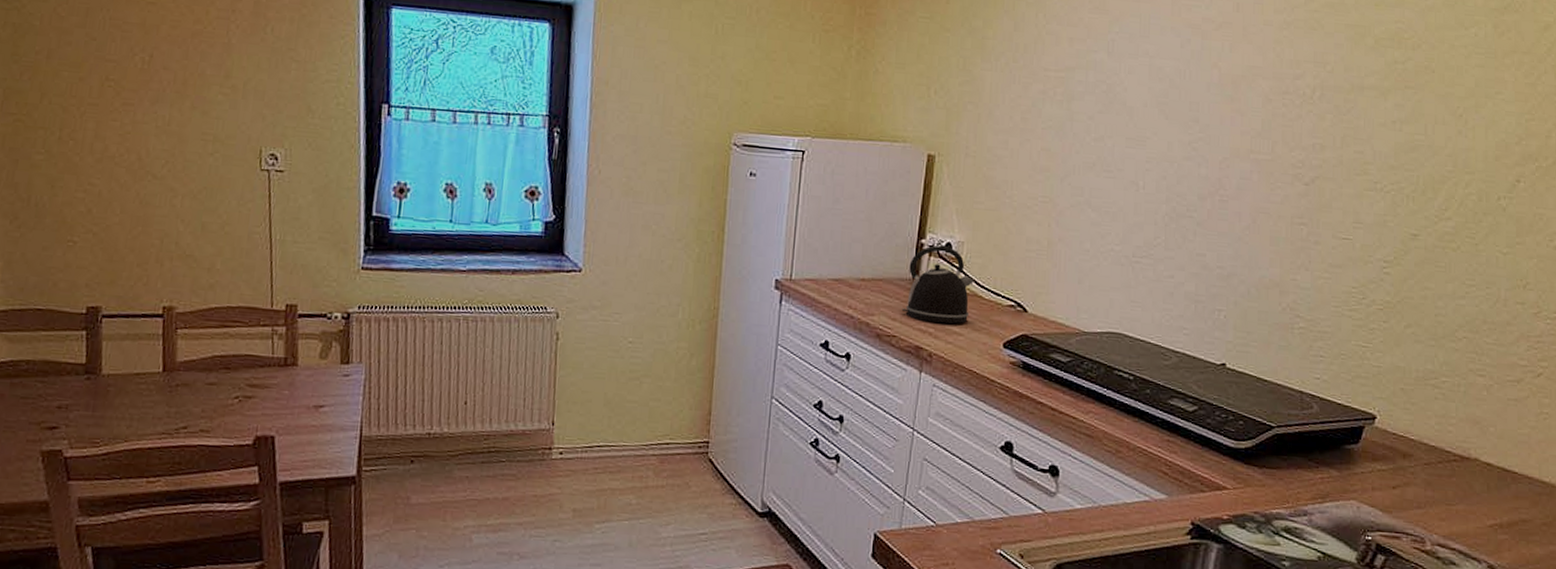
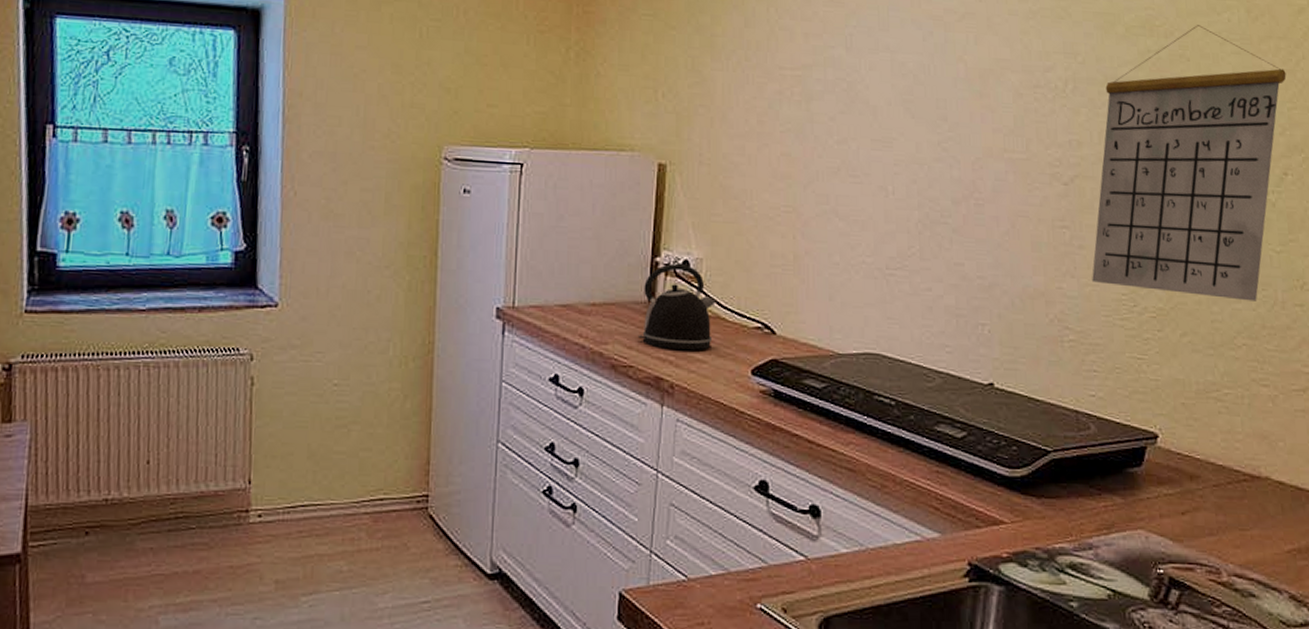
calendar: none [1325,38,1527,298] -> present [1092,25,1287,301]

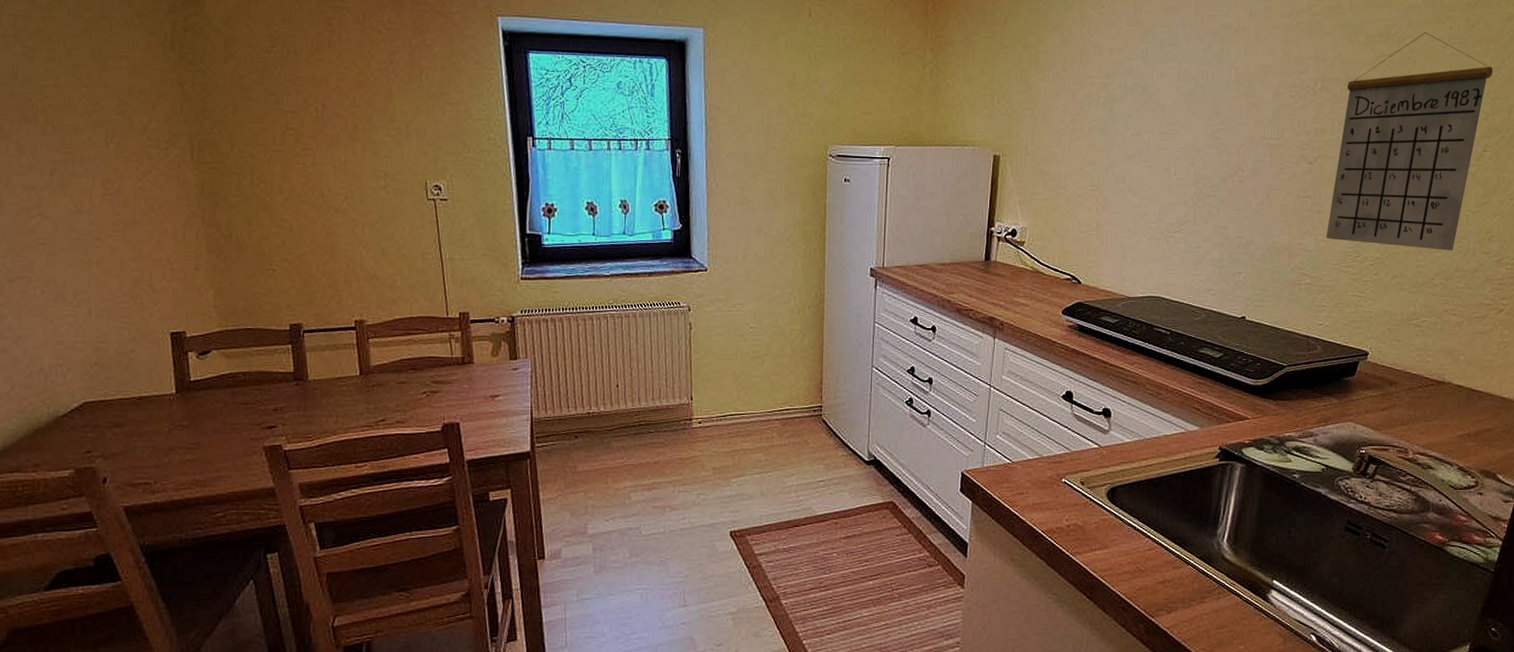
kettle: present [637,263,717,350] -> none [976,231,1037,297]

